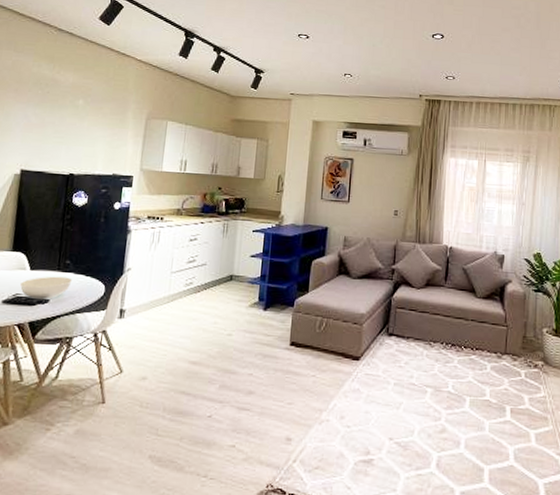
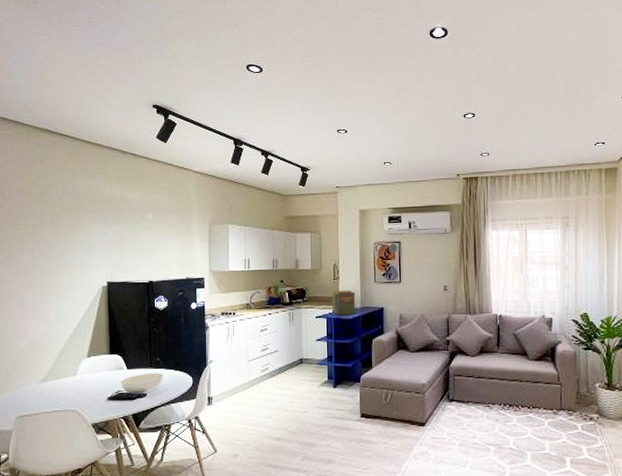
books: none [271,204,299,233] -> present [332,290,356,316]

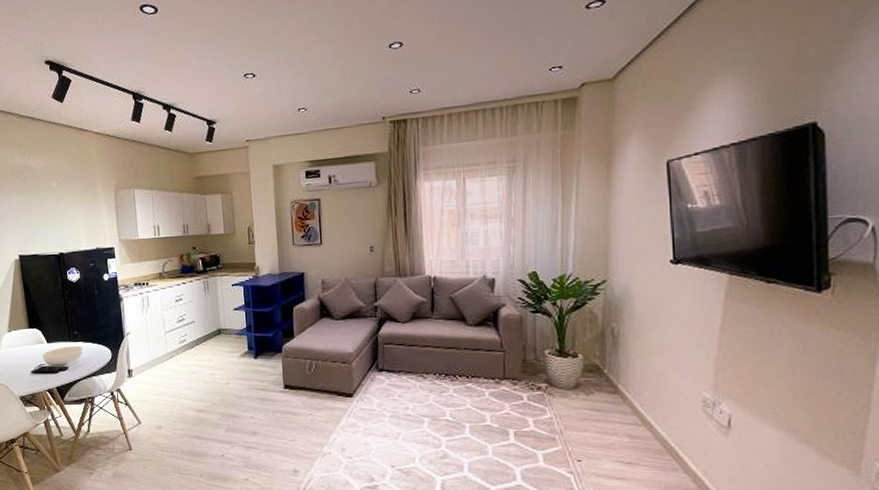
books: present [332,290,356,316] -> none [247,255,274,283]

